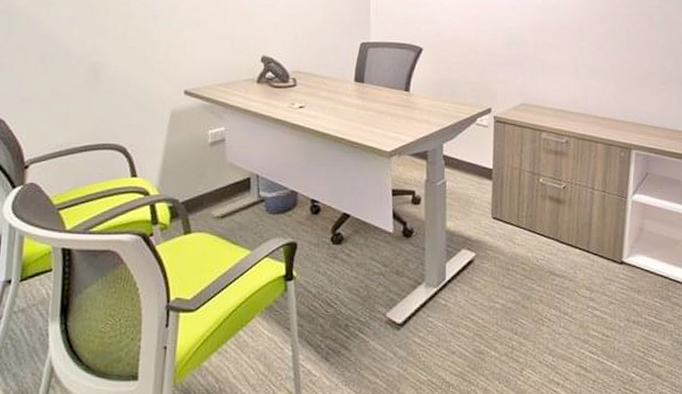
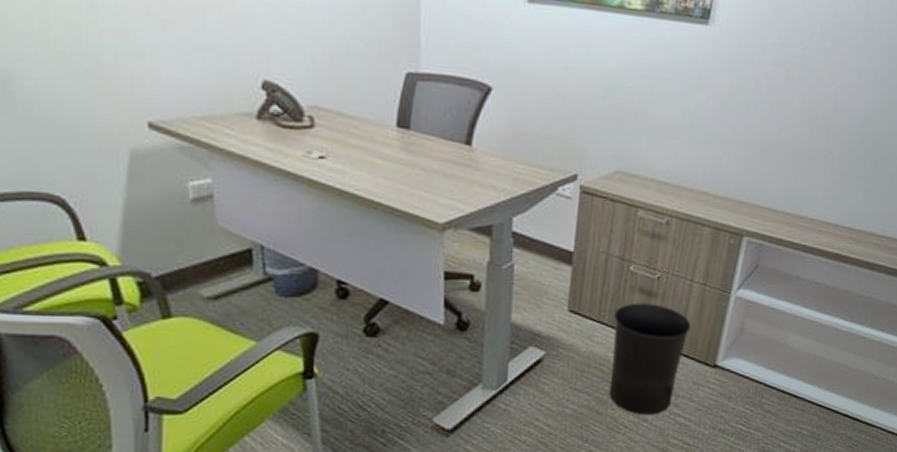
waste bin: none [530,209,597,308] -> present [609,303,691,415]

